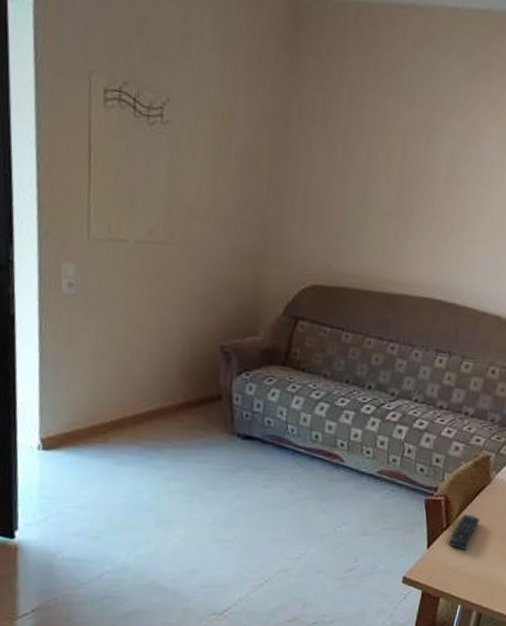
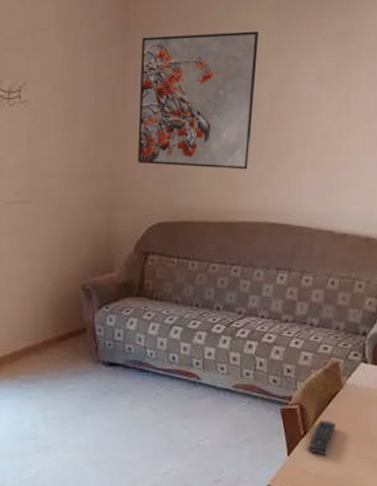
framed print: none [295,65,445,237] -> present [138,30,259,170]

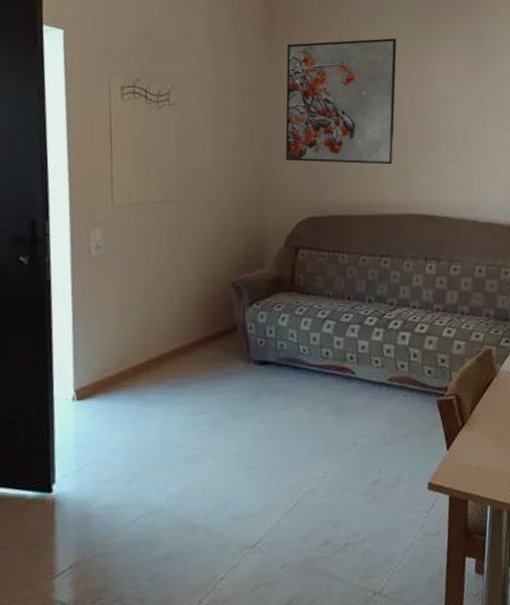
remote control: present [308,420,337,455] -> none [467,410,494,447]

